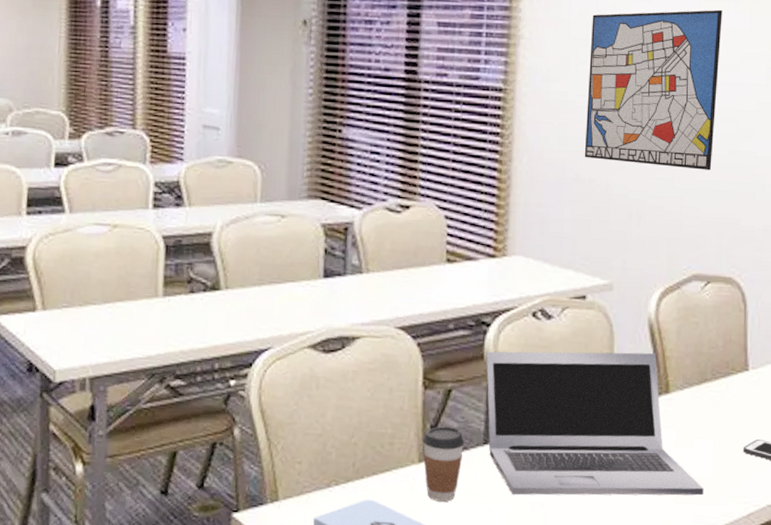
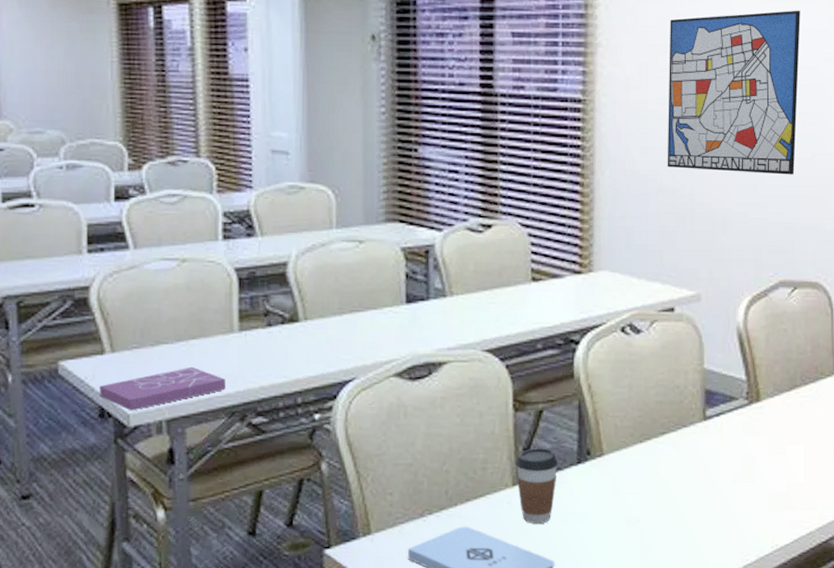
book: none [29,327,148,367] -> present [99,366,225,411]
laptop: present [486,351,704,496] -> none [576,363,797,513]

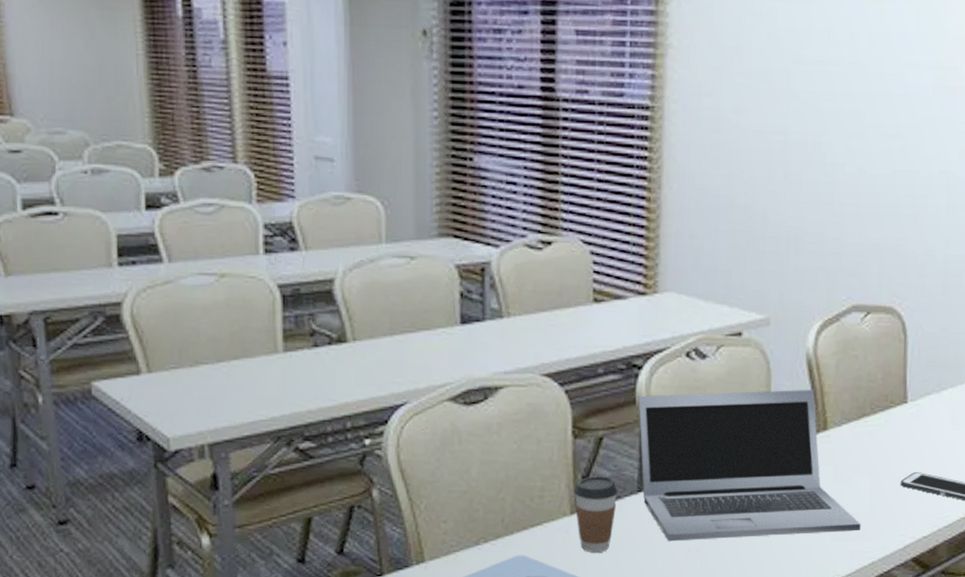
book: present [99,366,225,411] -> none [136,388,270,434]
laptop: none [576,363,797,513] -> present [638,390,861,542]
wall art: present [667,10,800,175] -> none [739,11,887,192]

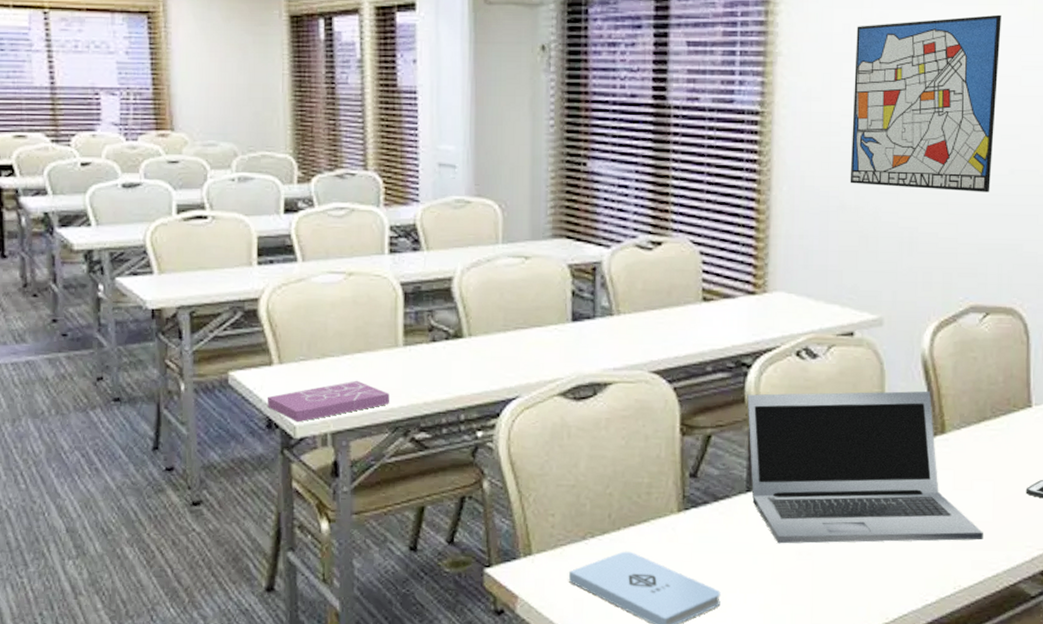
book: none [136,388,270,434] -> present [267,380,390,423]
coffee cup: present [573,476,618,552] -> none [681,474,727,552]
wall art: none [739,11,887,192] -> present [850,14,1001,192]

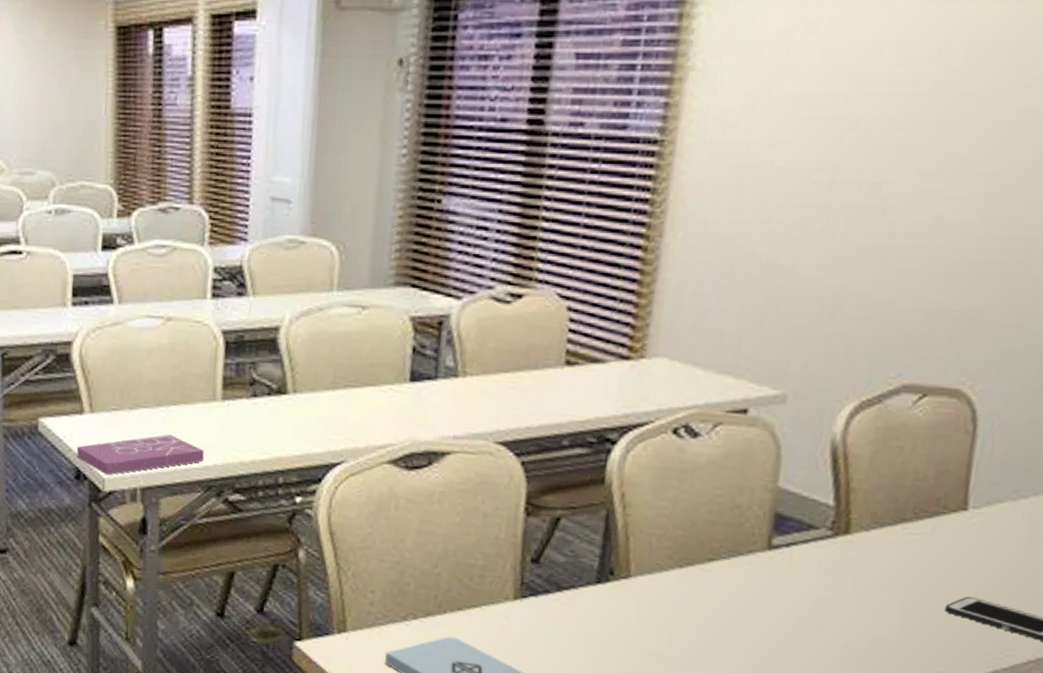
laptop: present [747,391,983,544] -> none [602,474,883,660]
wall art: present [850,14,1001,192] -> none [764,14,999,245]

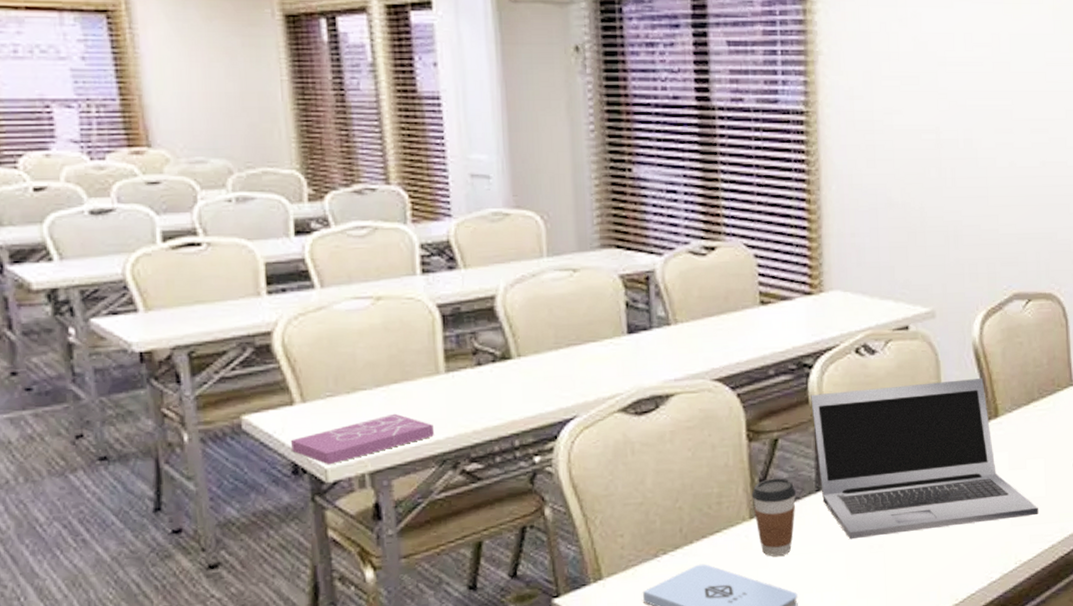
coffee cup: none [519,559,573,646] -> present [751,478,797,557]
laptop: none [602,474,883,660] -> present [810,378,1038,540]

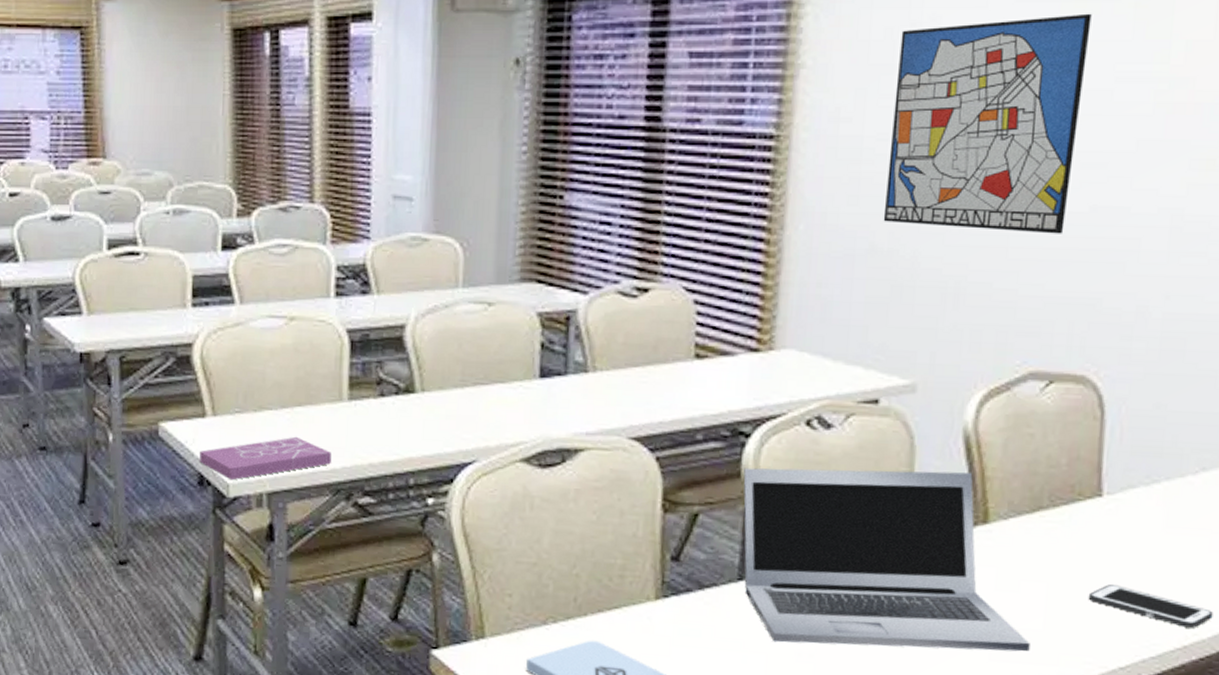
coffee cup: present [751,478,797,557] -> none [660,557,714,647]
wall art: none [892,13,1026,185] -> present [883,13,1092,234]

